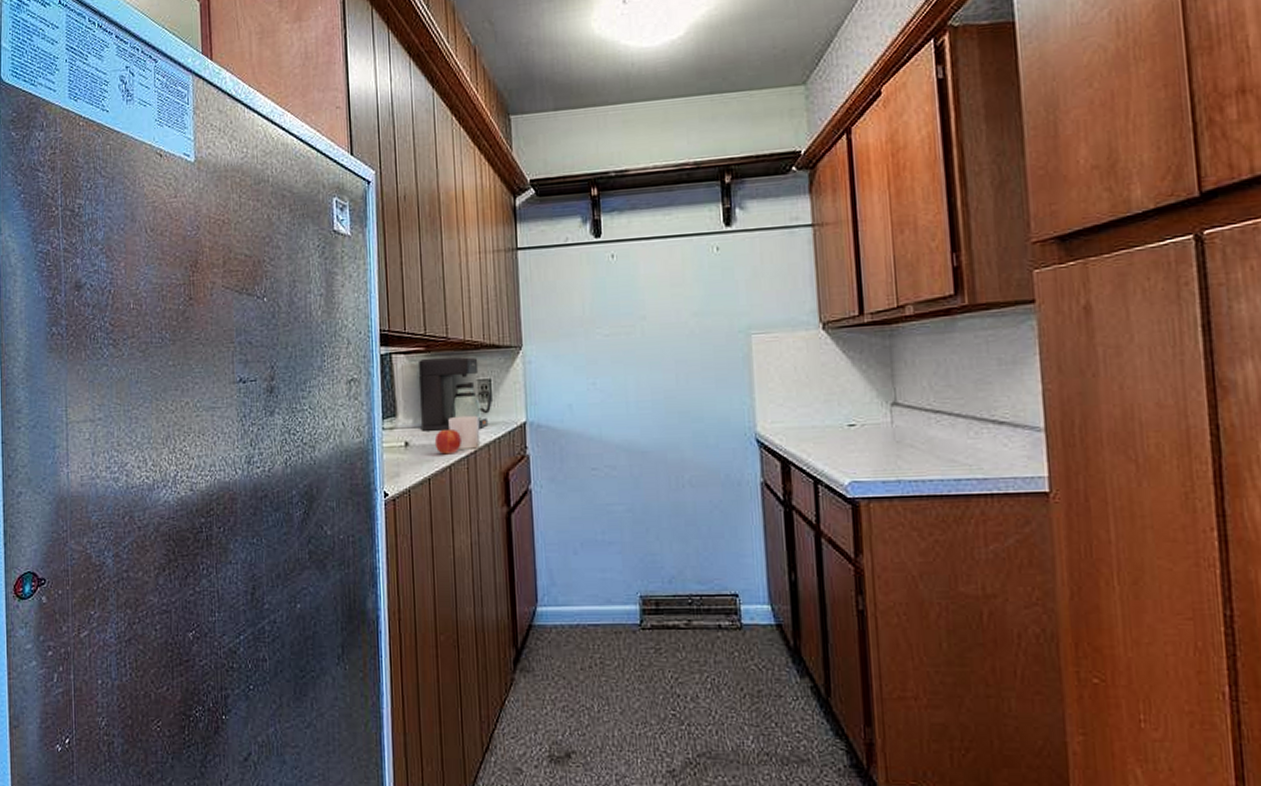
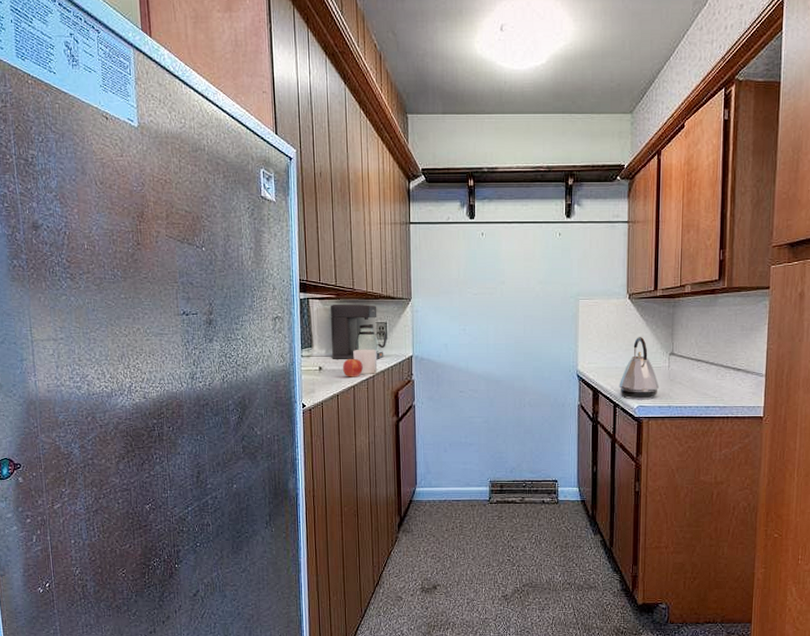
kettle: none [818,382,881,473] -> present [619,337,660,400]

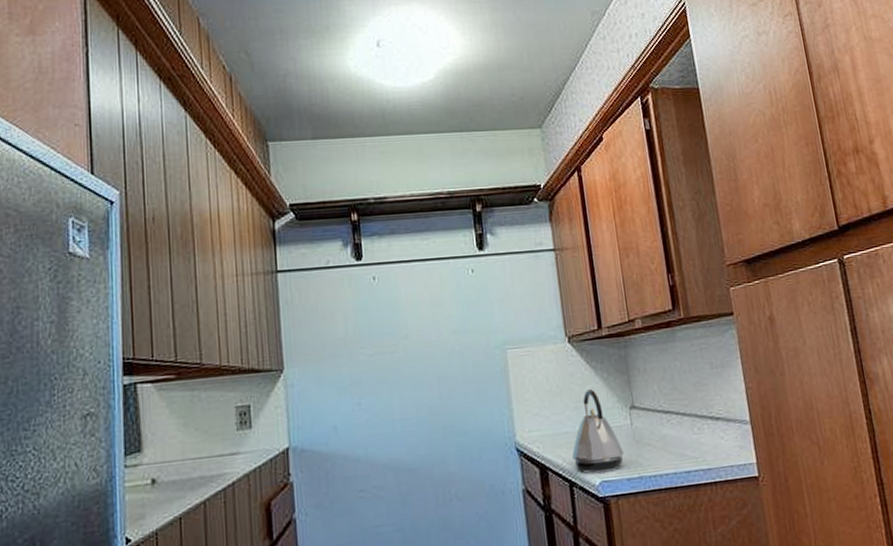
coffee maker: present [330,304,387,360] -> none [167,383,252,467]
fruit: present [342,357,363,377] -> none [186,459,217,490]
mug: present [353,349,378,374] -> none [202,444,239,483]

